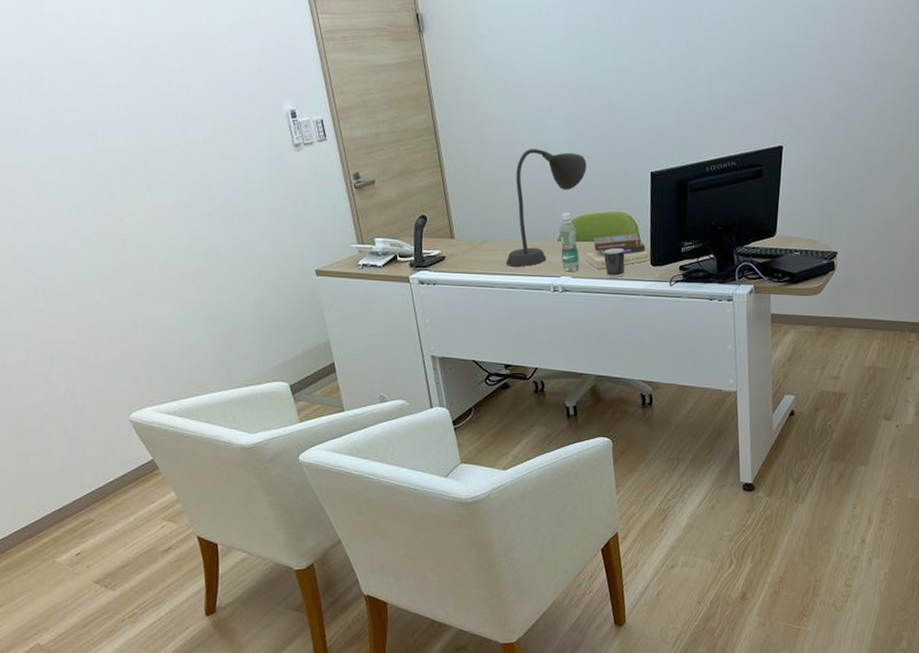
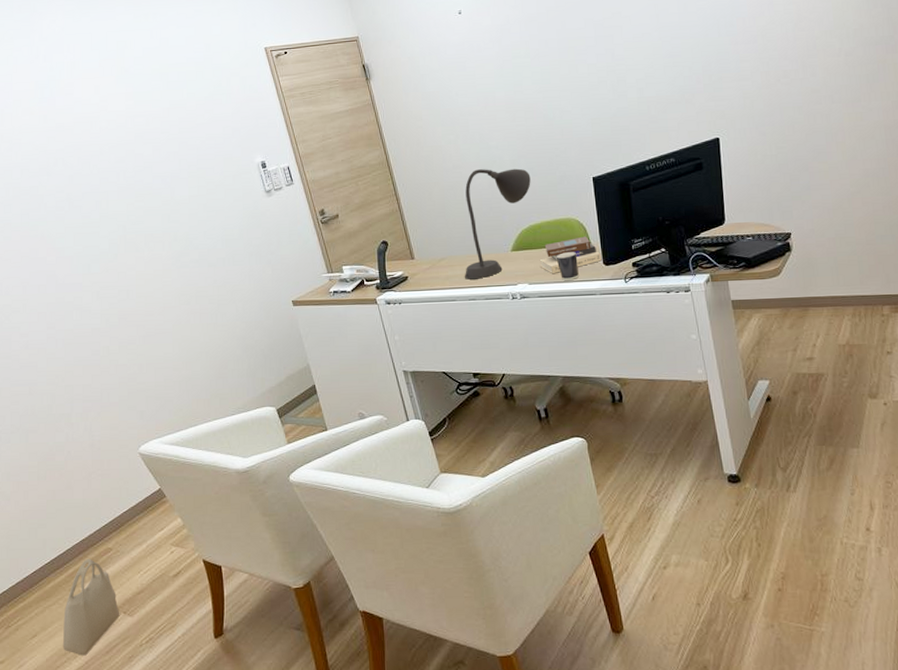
handbag: none [32,529,101,628] -> present [62,559,120,656]
bottle: present [559,212,579,272] -> none [512,223,534,279]

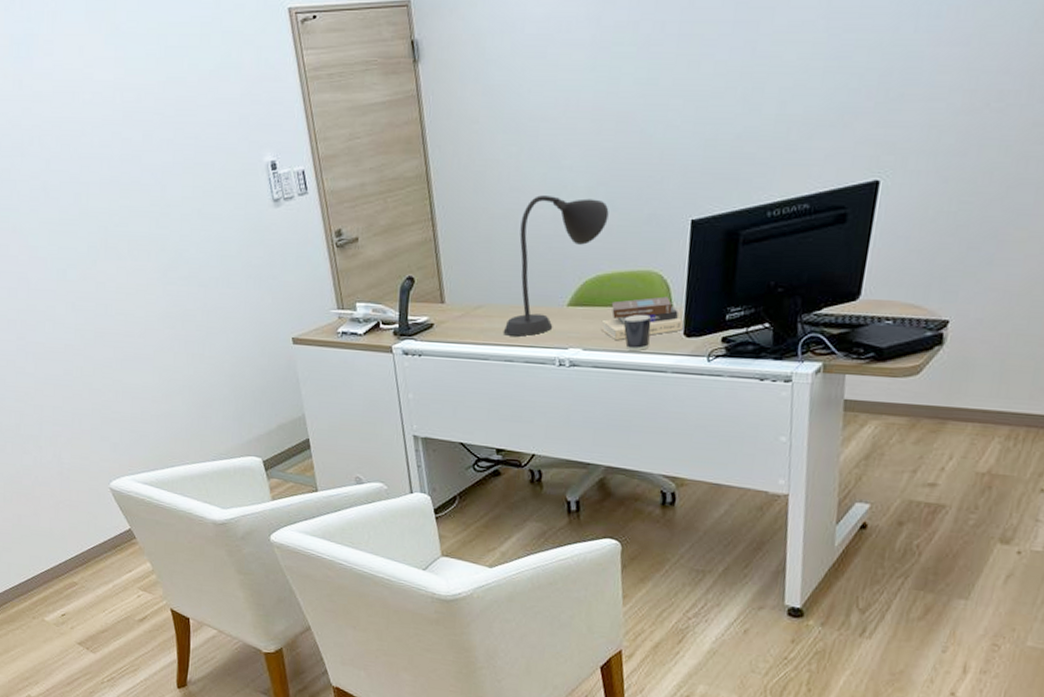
handbag: present [62,559,120,656] -> none [24,590,83,683]

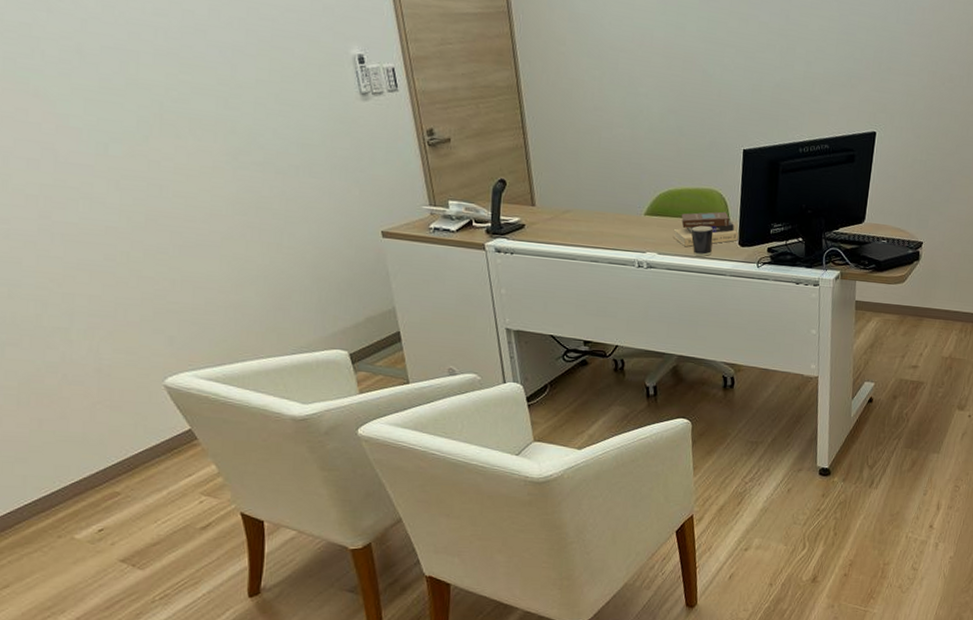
desk lamp: present [503,195,609,336] -> none [588,116,678,240]

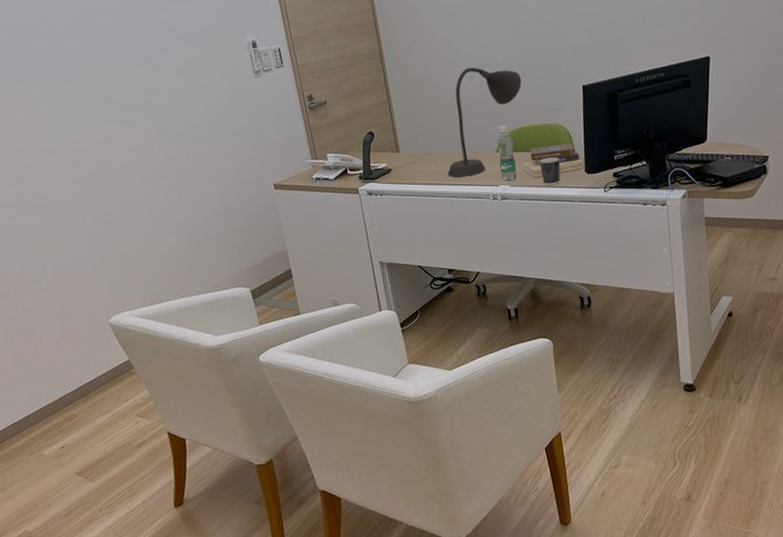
desk lamp: none [588,116,678,240] -> present [447,68,522,177]
bottle: none [646,185,666,248] -> present [497,125,517,181]

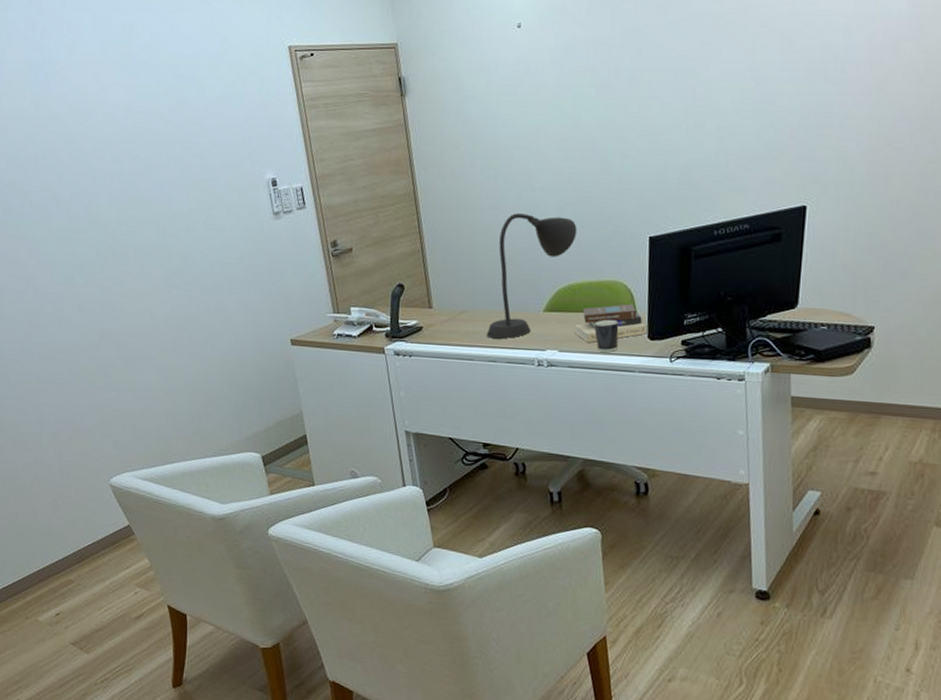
bottle: present [497,125,517,181] -> none [545,280,567,346]

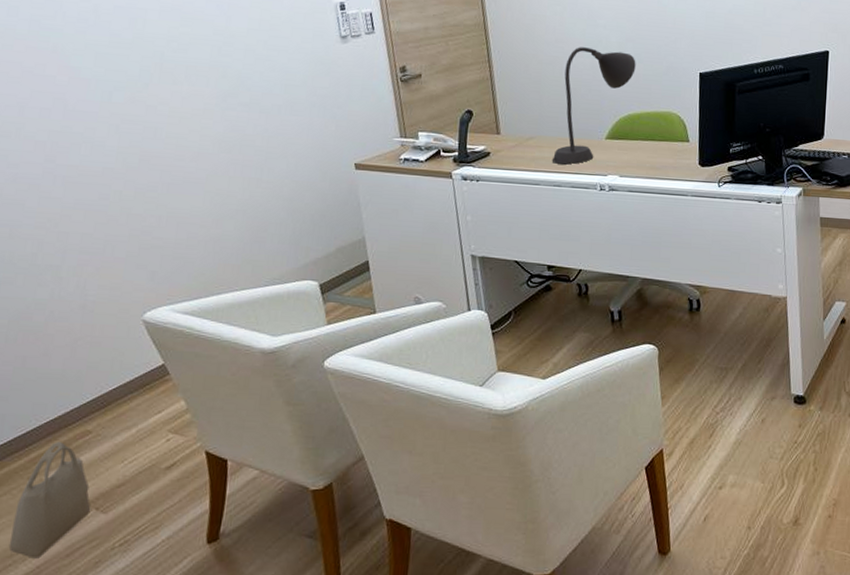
handbag: none [14,588,77,687] -> present [8,442,91,559]
books: present [574,303,647,343] -> none [634,133,698,169]
mug: present [594,319,619,353] -> none [651,147,674,178]

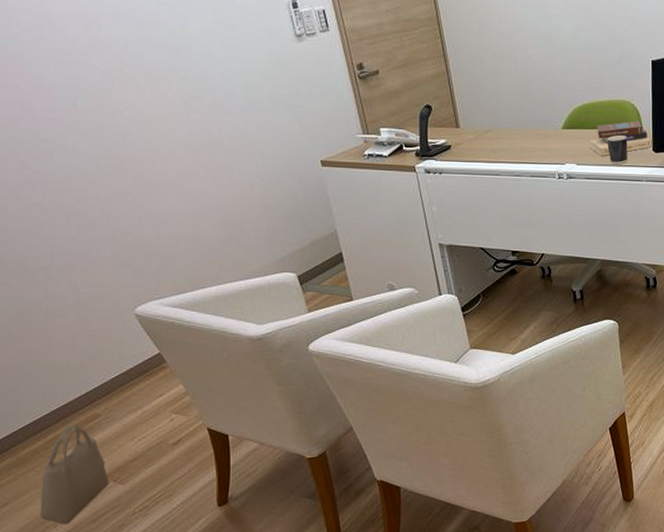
desk lamp: present [551,47,636,164] -> none [511,38,589,155]
books: none [634,133,698,169] -> present [589,120,652,157]
mug: none [651,147,674,178] -> present [606,134,629,165]

